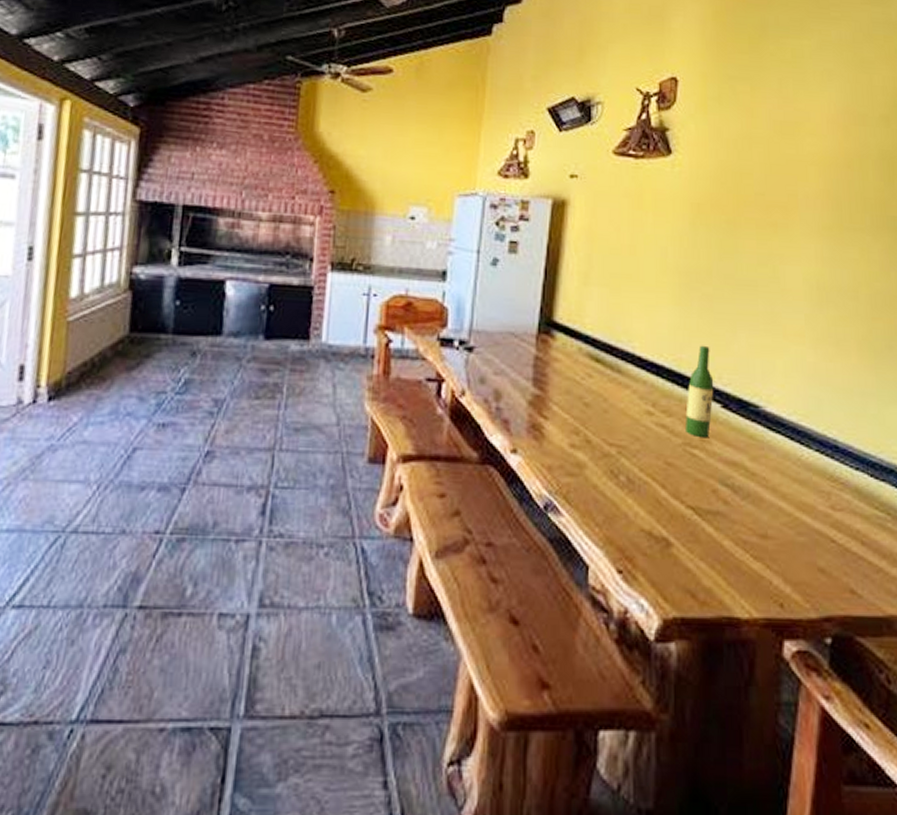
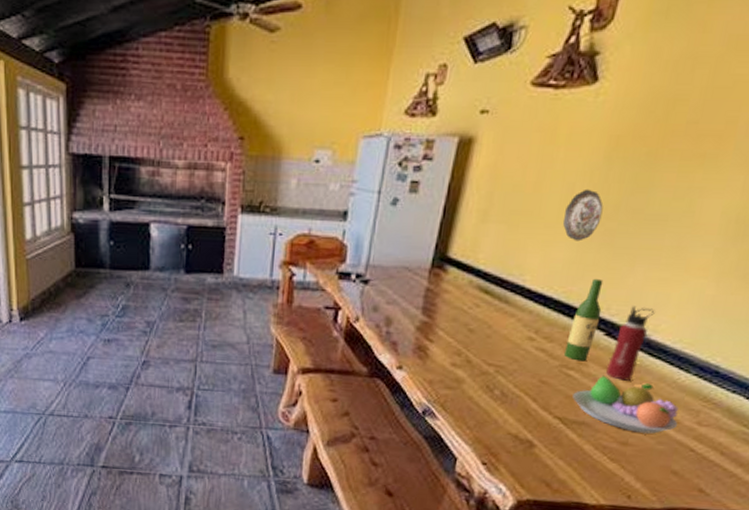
decorative plate: none [661,253,697,306] -> present [562,189,604,242]
fruit bowl: none [702,453,813,523] -> present [572,375,678,434]
water bottle: none [730,375,765,460] -> present [606,306,655,381]

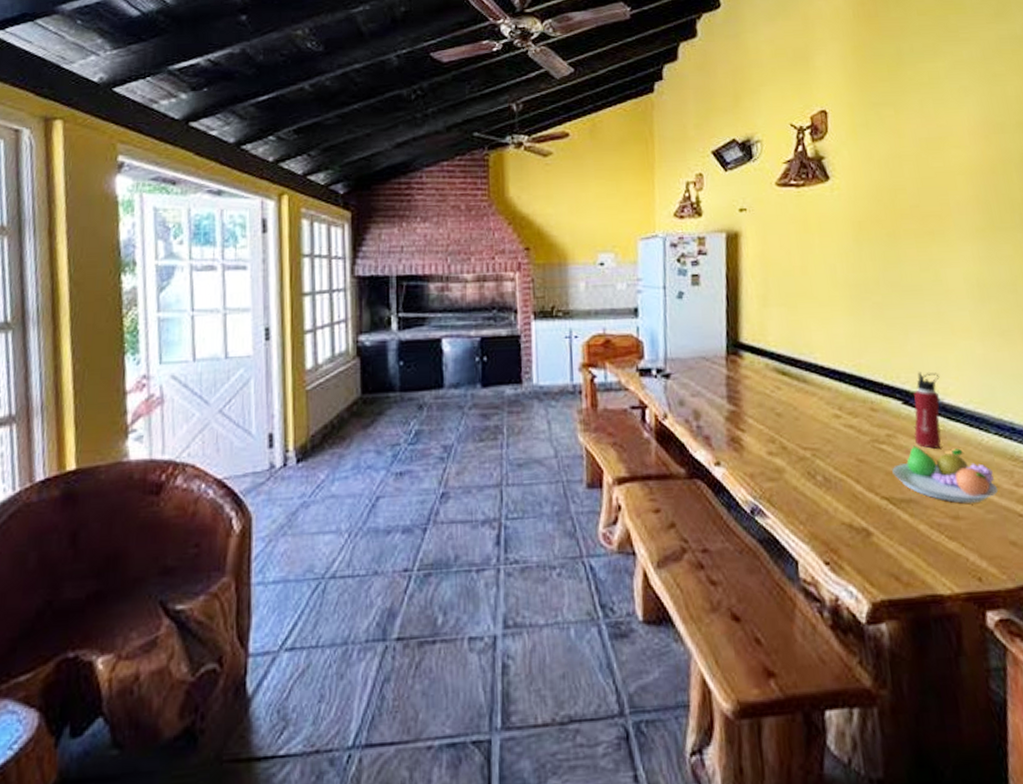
decorative plate: present [562,189,604,242] -> none [833,268,867,316]
wine bottle: present [564,278,604,362] -> none [869,349,895,434]

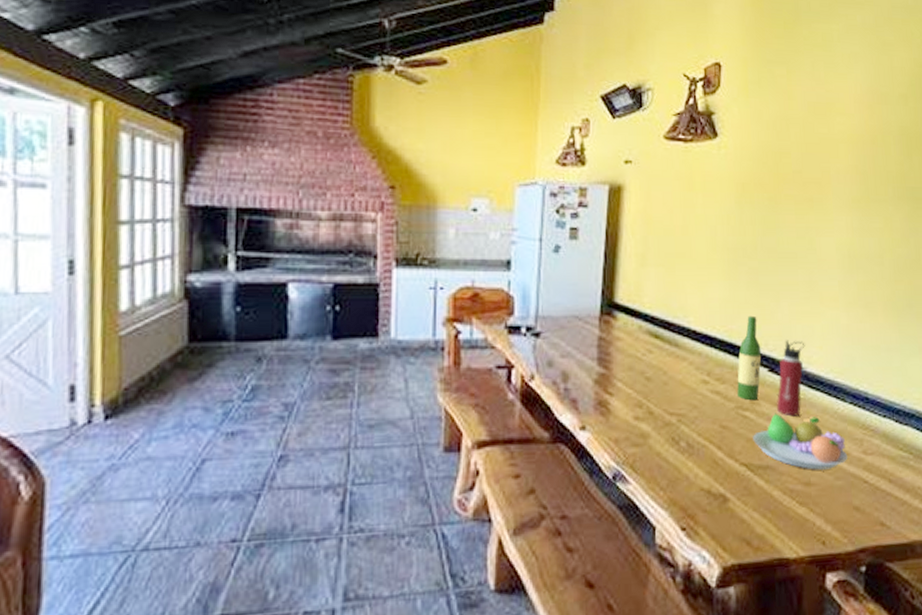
wine bottle: none [869,349,895,434] -> present [737,315,762,401]

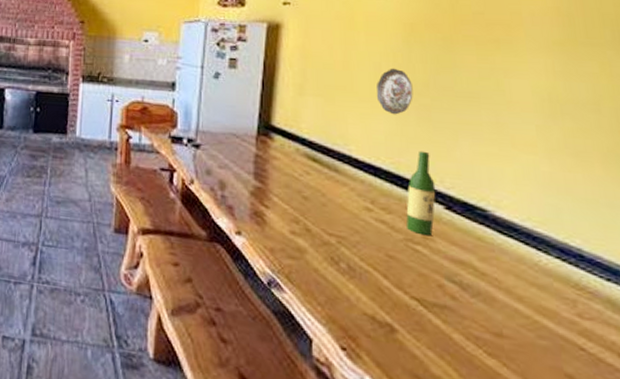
decorative plate: none [712,231,744,281] -> present [376,68,413,115]
fruit bowl: present [753,413,848,470] -> none [426,252,556,325]
water bottle: present [777,340,805,417] -> none [456,180,492,261]

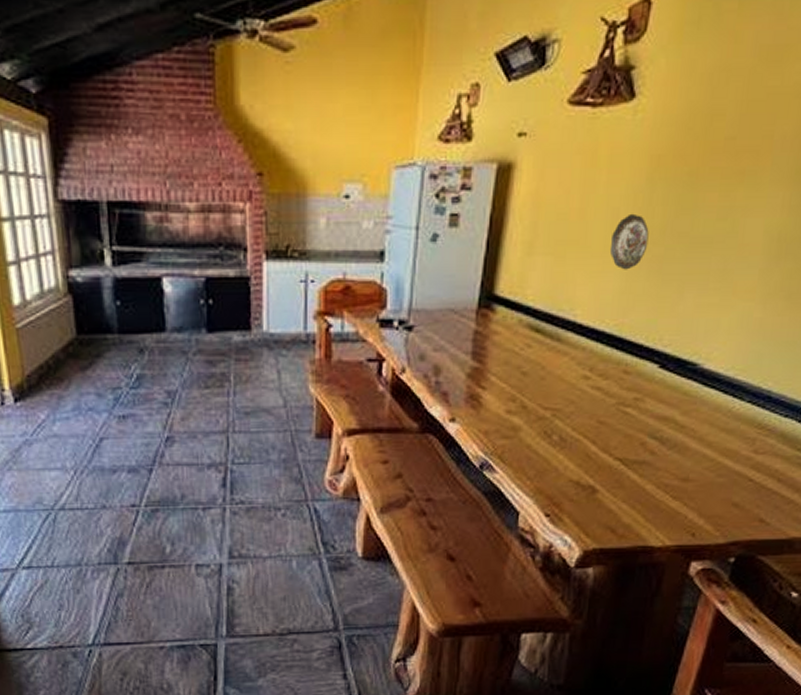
wine bottle: present [406,150,436,236] -> none [621,308,654,397]

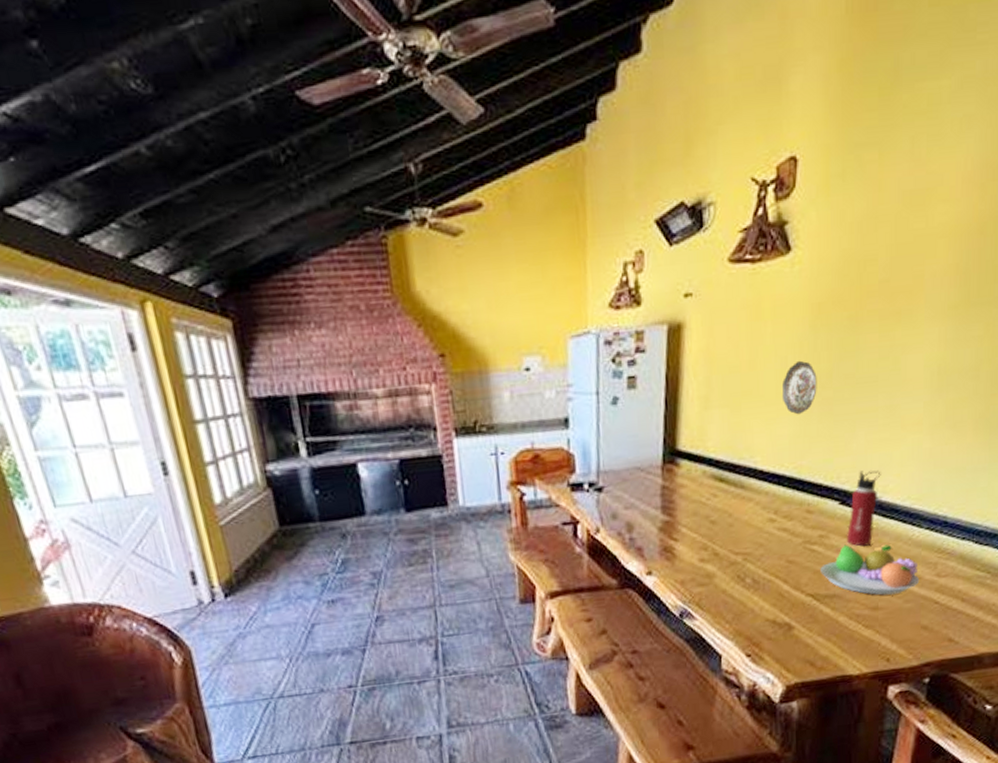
fruit bowl: none [631,410,736,467] -> present [820,544,920,595]
water bottle: none [663,335,707,414] -> present [847,470,881,547]

